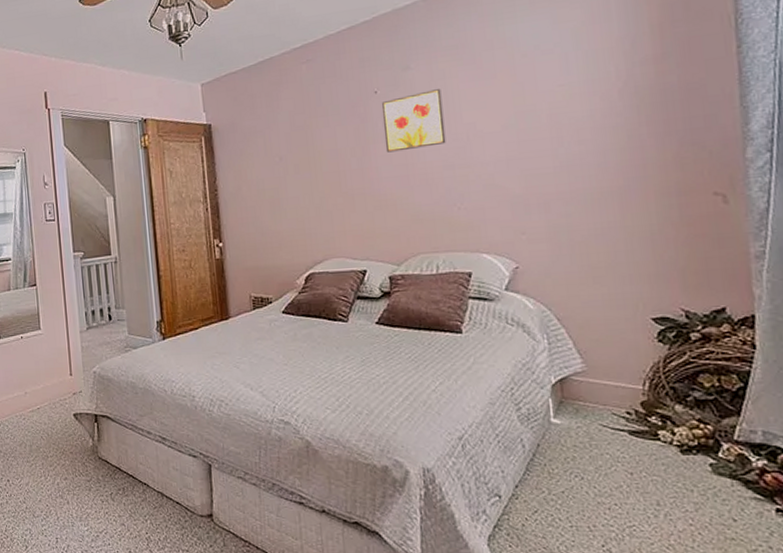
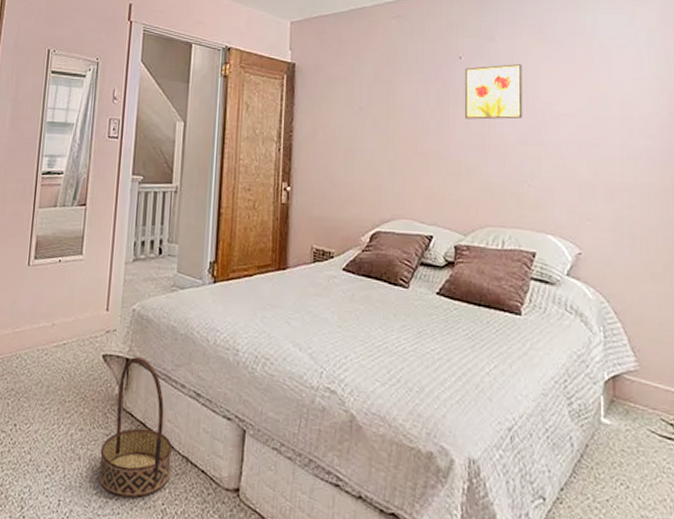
basket: none [85,412,149,531] -> present [98,357,172,498]

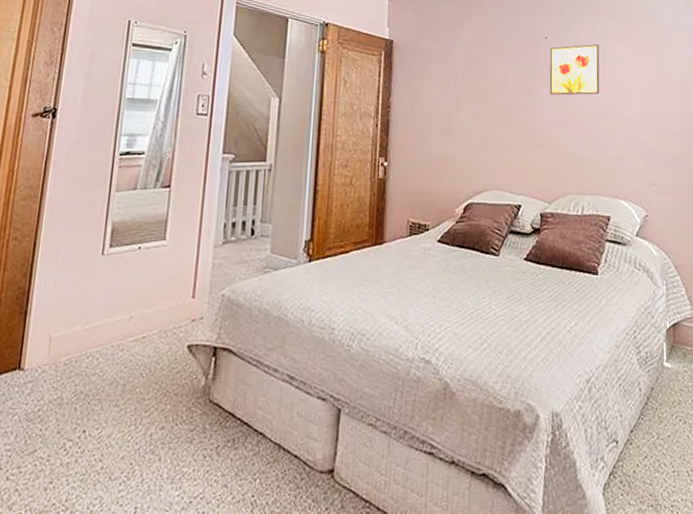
basket: present [98,357,172,498] -> none [181,345,263,495]

